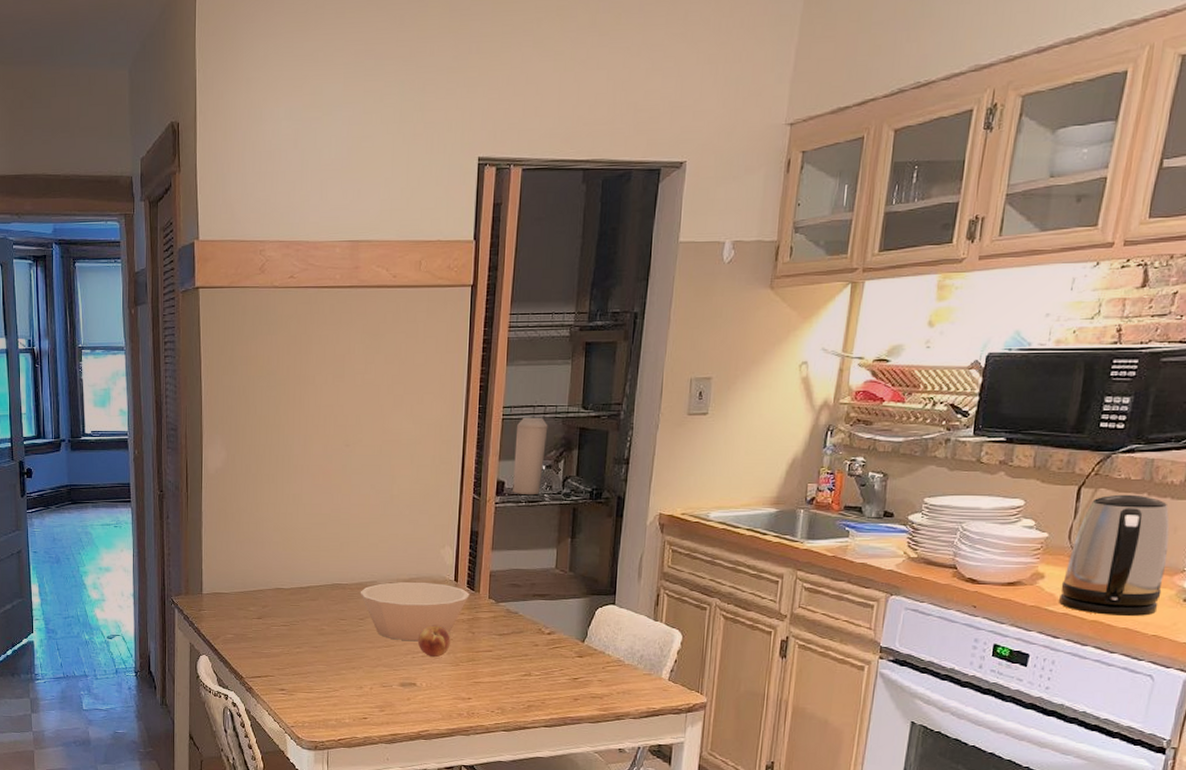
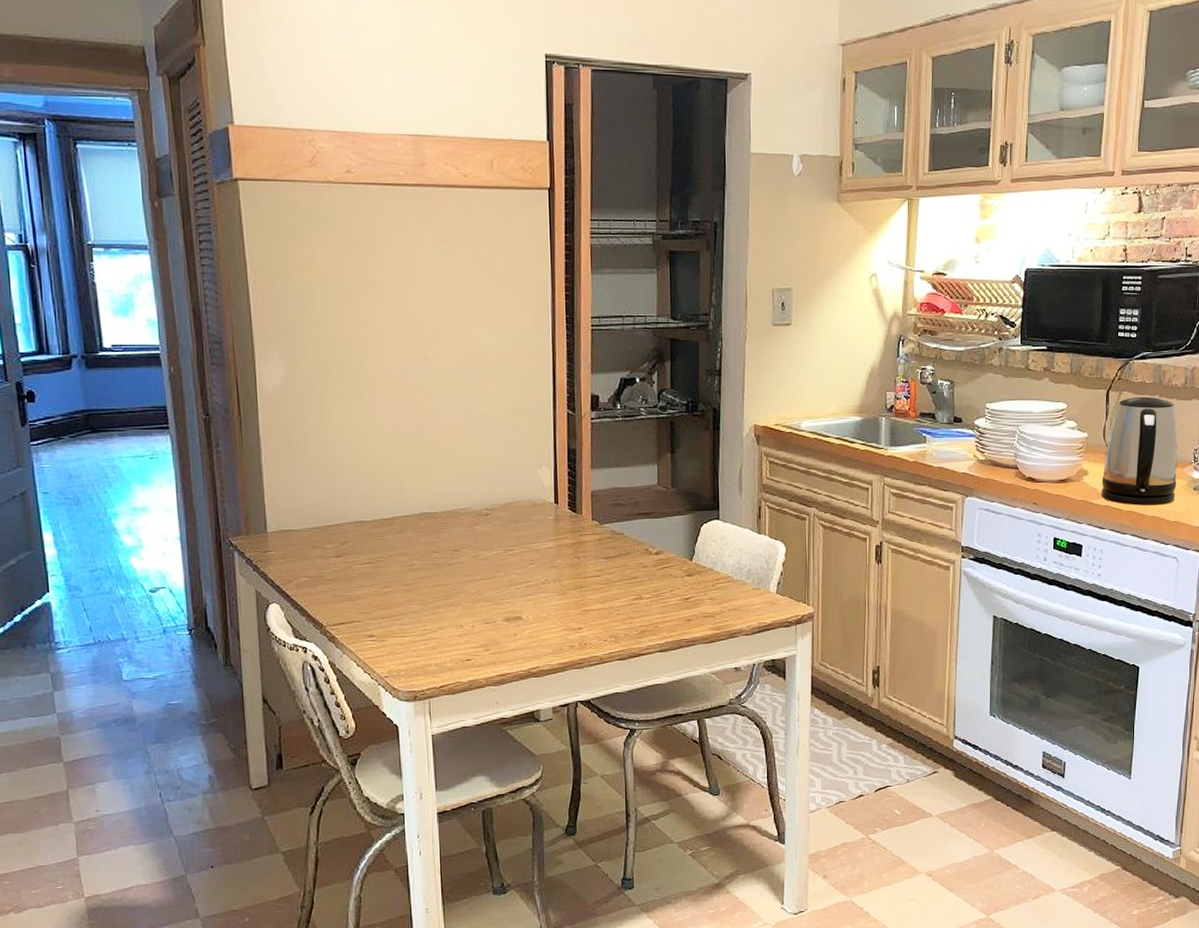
bowl: present [360,582,470,642] -> none [452,506,572,572]
fruit: present [417,624,451,658] -> none [520,551,555,587]
canister: present [513,416,548,496] -> none [606,326,639,410]

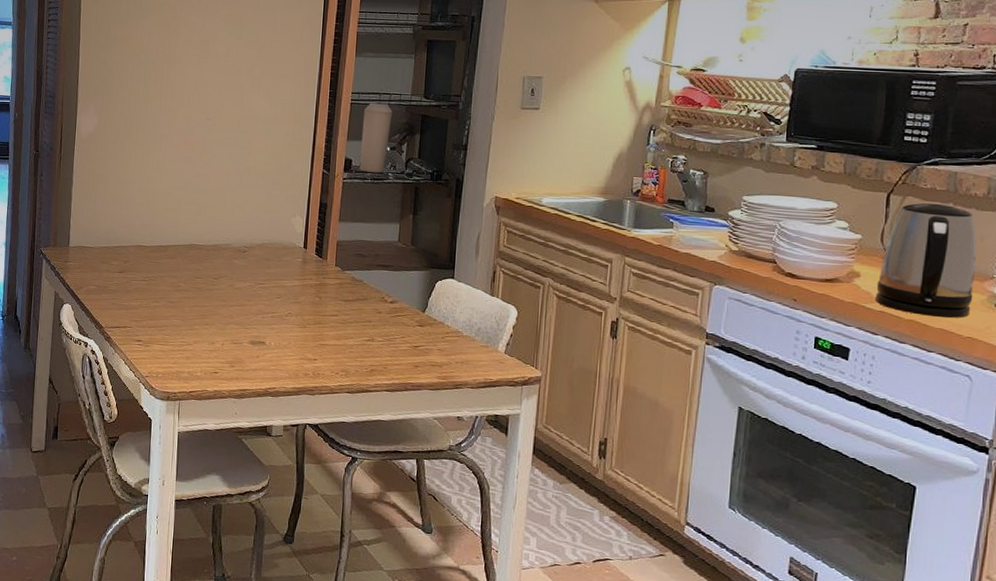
canister: none [606,326,639,410] -> present [359,102,393,174]

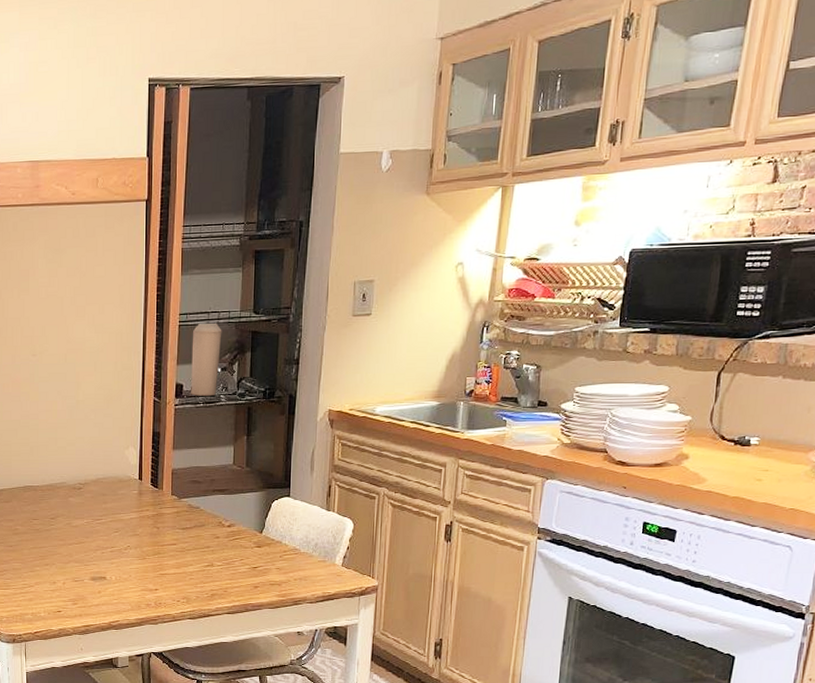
kettle: present [874,203,977,319] -> none [702,377,804,492]

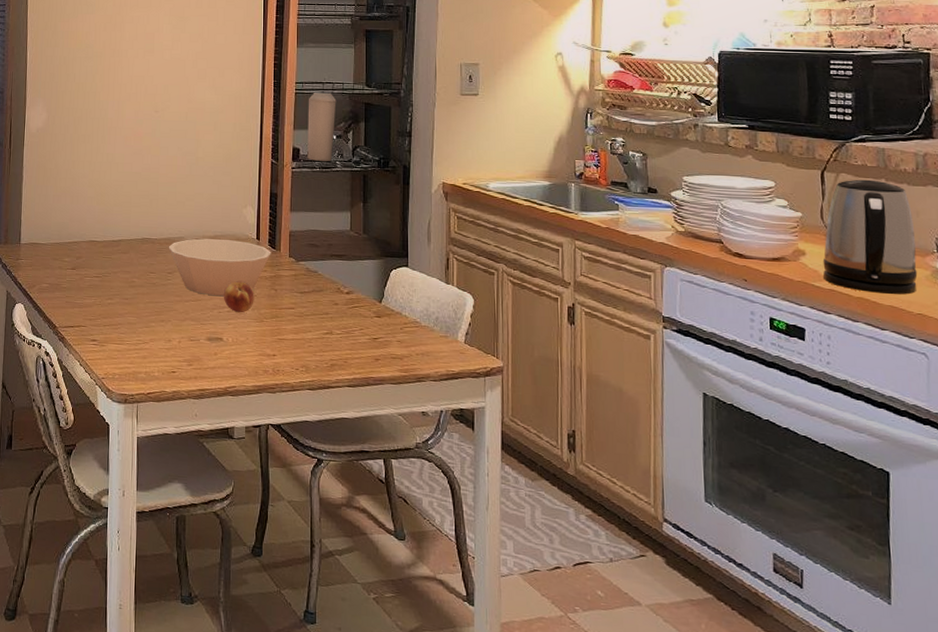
bowl: none [50,481,154,538] -> present [168,238,271,297]
fruit: none [106,521,137,552] -> present [223,280,254,313]
kettle: none [702,377,804,492] -> present [822,179,918,295]

